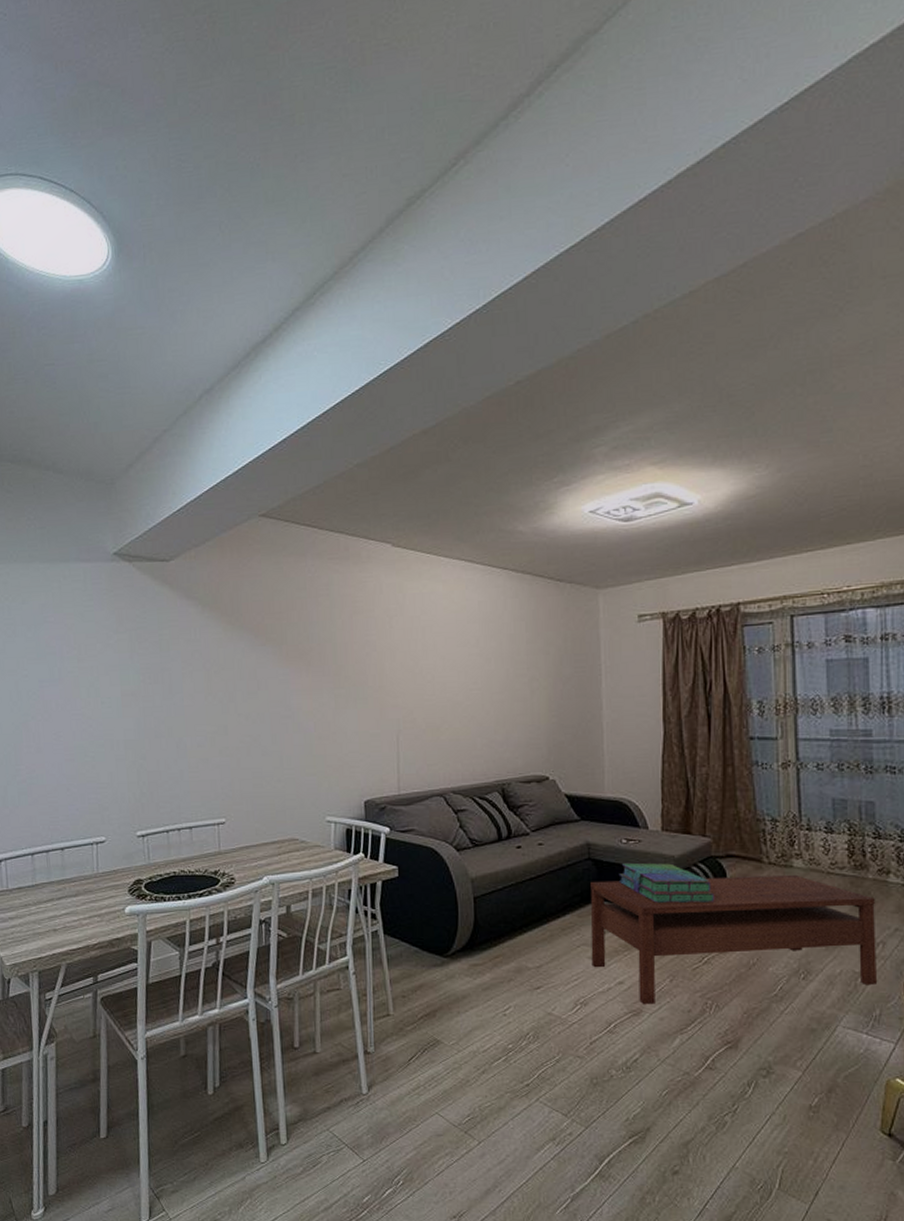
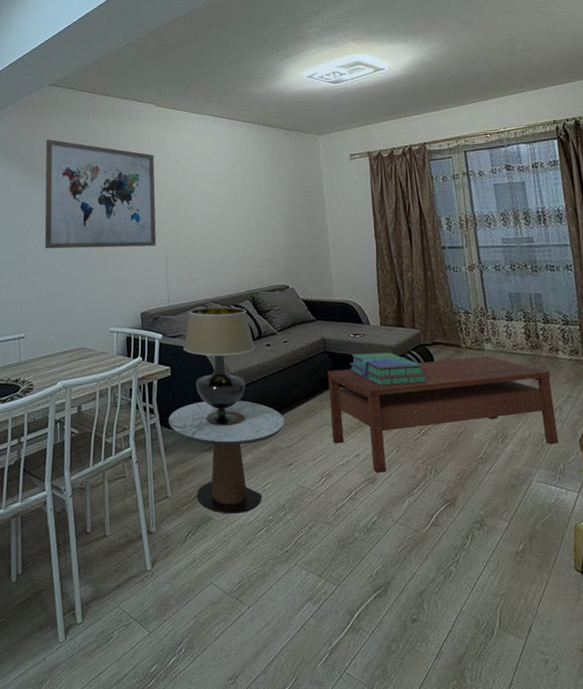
wall art: none [250,584,388,722] -> present [44,139,157,249]
side table: none [393,909,534,1039] -> present [168,400,285,514]
table lamp: none [415,798,503,938] -> present [184,307,255,426]

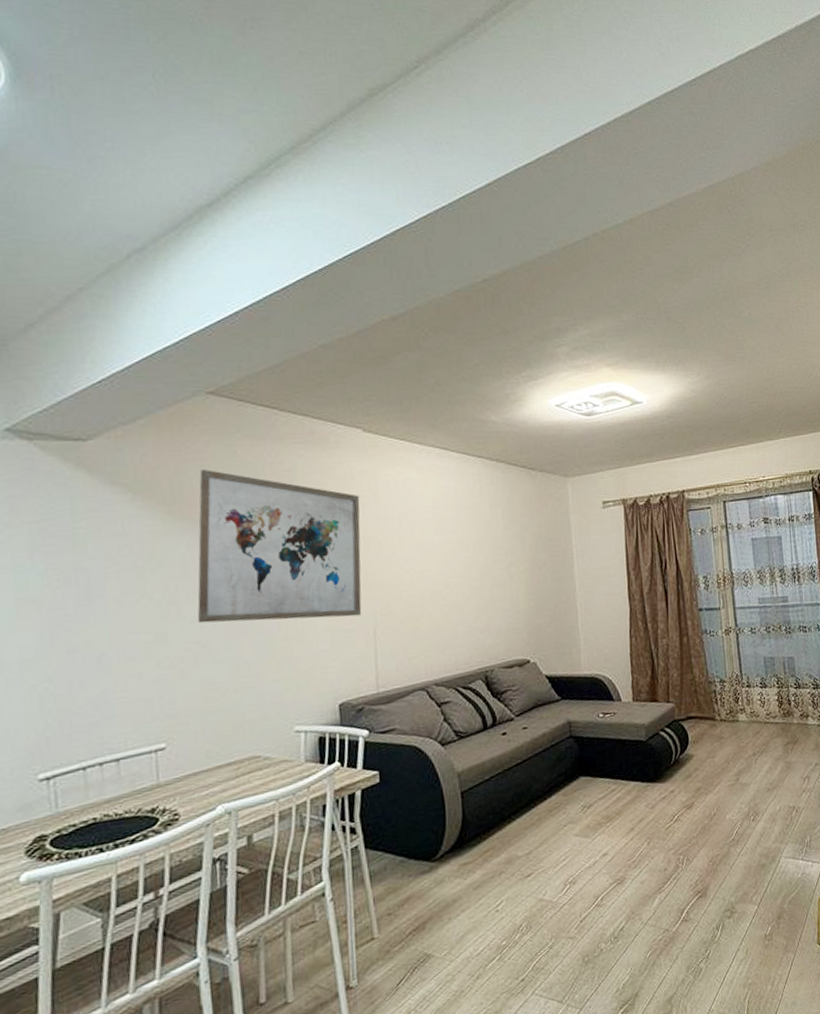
side table: present [168,400,285,514] -> none [375,804,523,948]
table lamp: present [184,307,255,426] -> none [397,689,488,840]
coffee table: present [327,356,559,474] -> none [572,727,807,872]
stack of books: present [349,352,427,386] -> none [598,731,680,771]

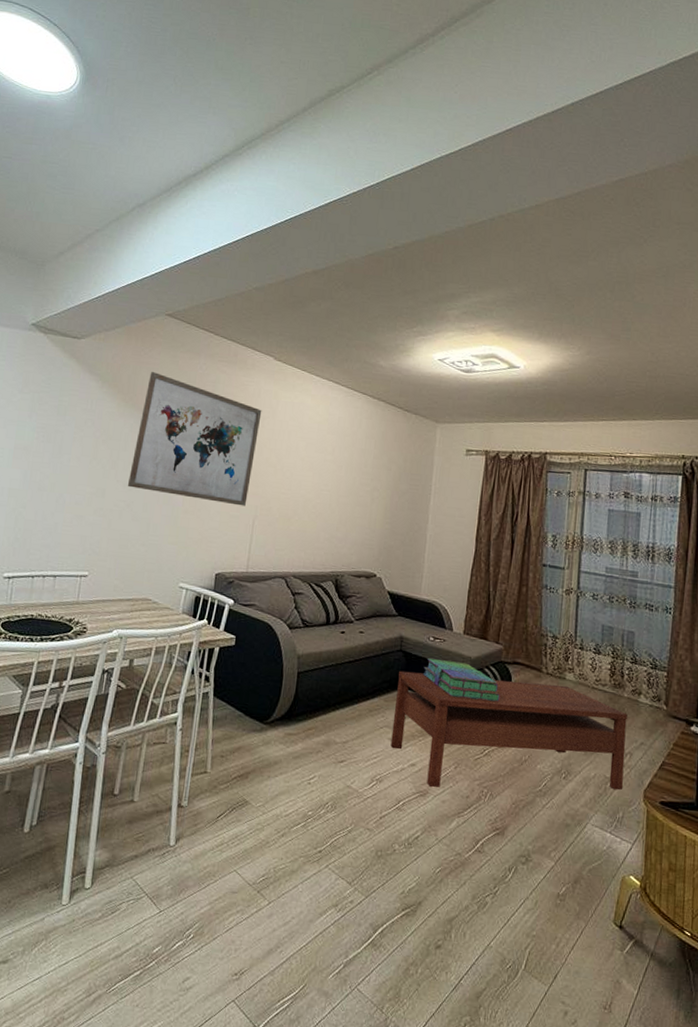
coffee table: none [572,727,807,872] -> present [390,670,627,791]
stack of books: none [598,731,680,771] -> present [422,658,500,702]

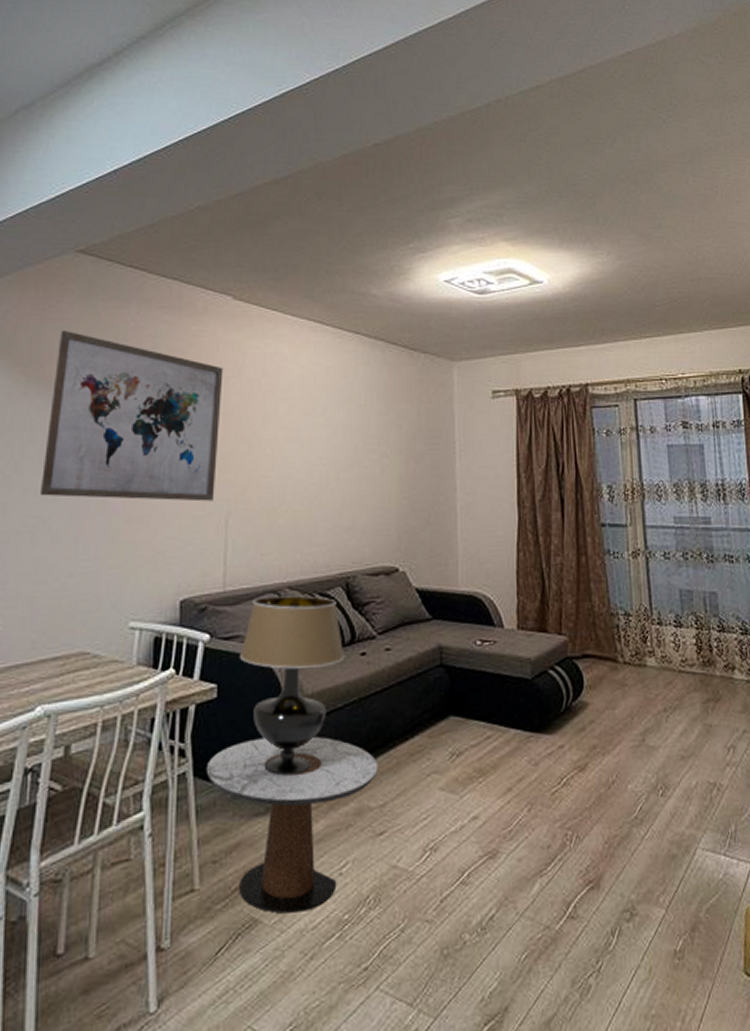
side table: none [222,678,345,803] -> present [206,736,379,914]
table lamp: none [254,580,329,709] -> present [240,595,345,776]
coffee table: present [390,670,627,791] -> none [441,674,731,844]
stack of books: present [422,658,500,702] -> none [472,667,572,715]

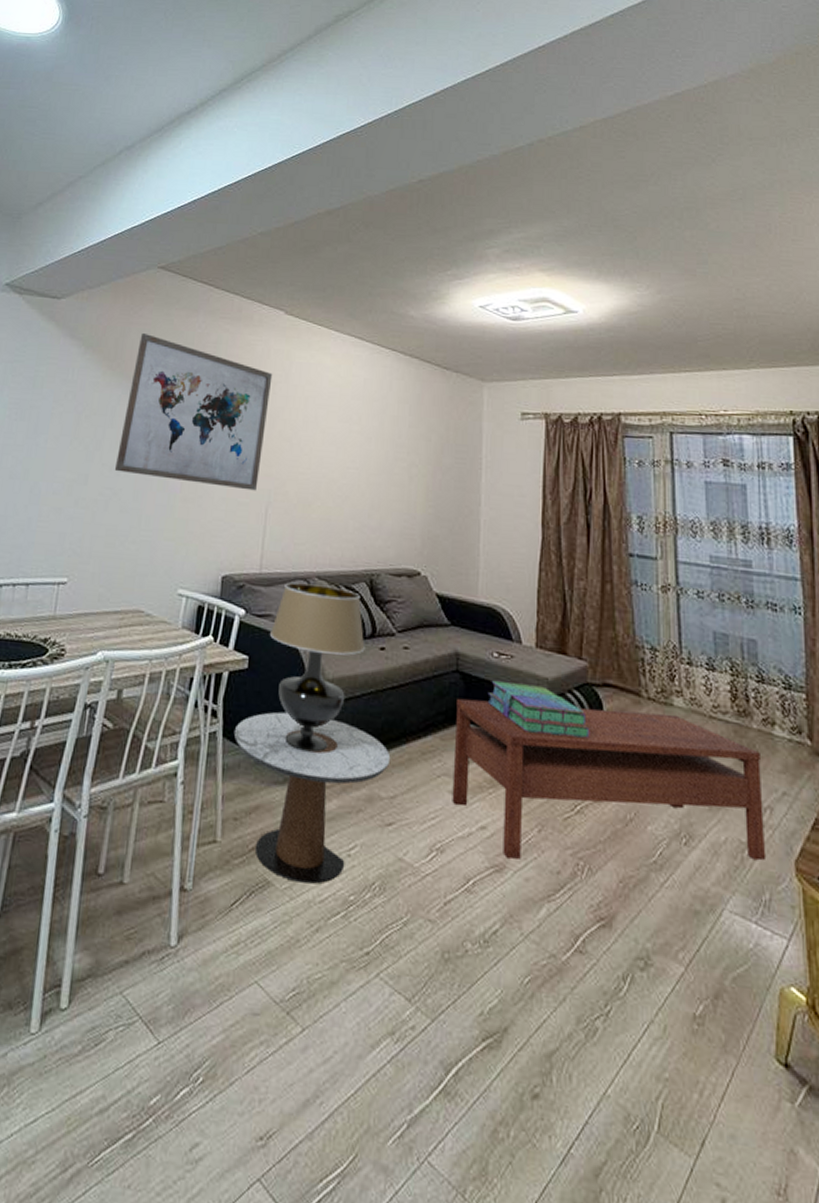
coffee table: none [441,674,731,844] -> present [452,698,767,861]
stack of books: none [472,667,572,715] -> present [487,681,590,738]

